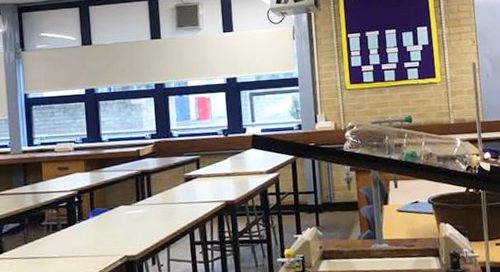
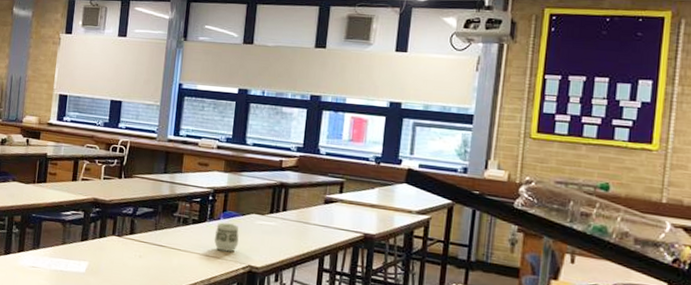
cup: none [86,219,112,249] -> present [214,222,239,252]

